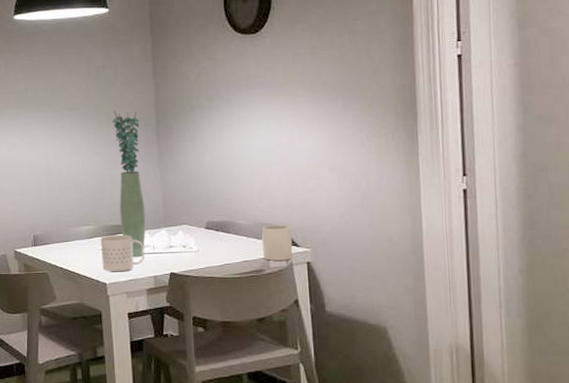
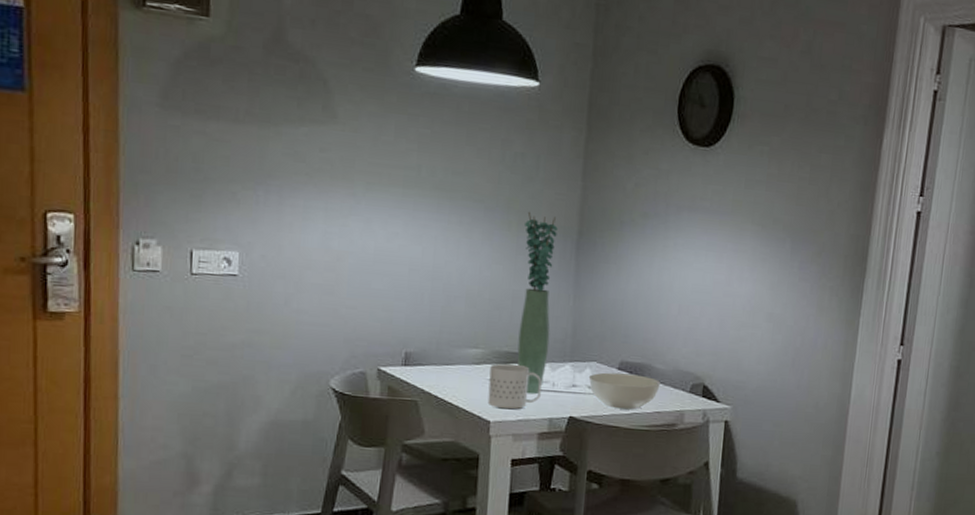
bowl: none [182,231,244,262] -> present [588,372,661,410]
mug: present [261,224,293,261] -> none [678,373,714,416]

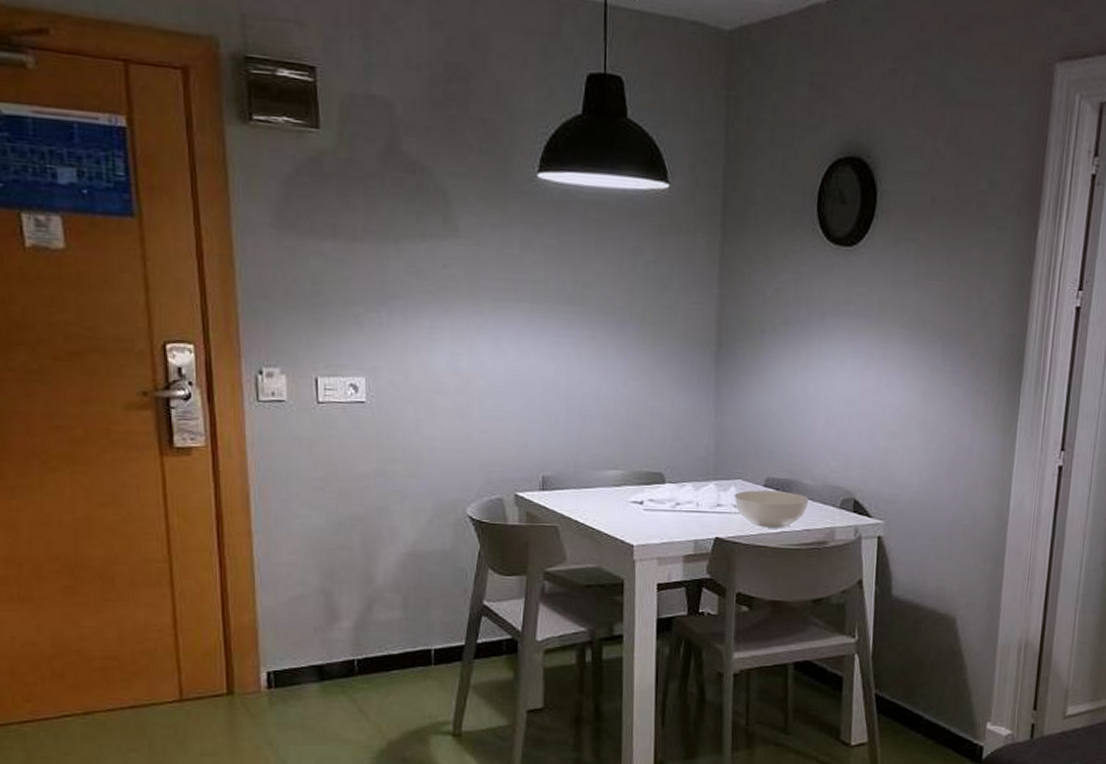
mug: present [487,363,542,410] -> none [630,484,685,532]
vase: present [517,211,558,395] -> none [658,322,695,516]

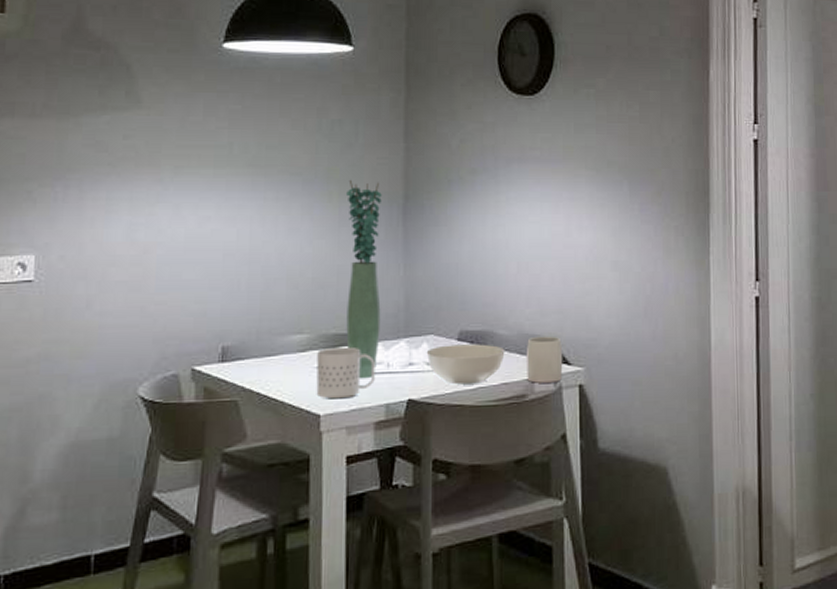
mug: none [630,484,685,532] -> present [316,346,375,399]
vase: none [658,322,695,516] -> present [346,179,382,379]
mug: none [828,488,865,532] -> present [526,336,563,383]

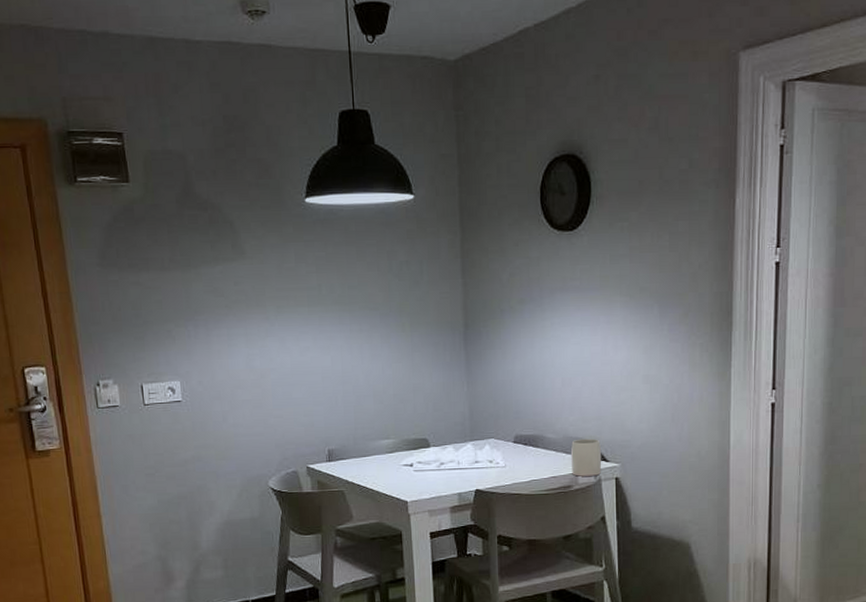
mug: present [316,346,375,399] -> none [402,448,449,490]
vase: present [346,179,382,379] -> none [416,312,451,474]
bowl: present [426,344,505,385] -> none [488,445,553,478]

